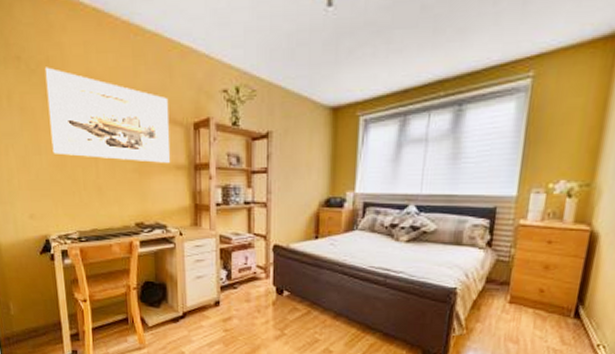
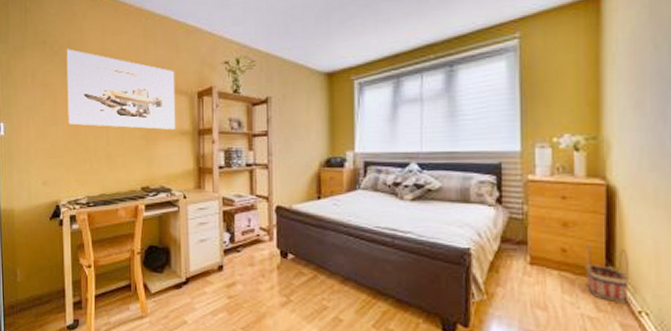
basket: none [556,284,598,338] -> present [584,243,629,304]

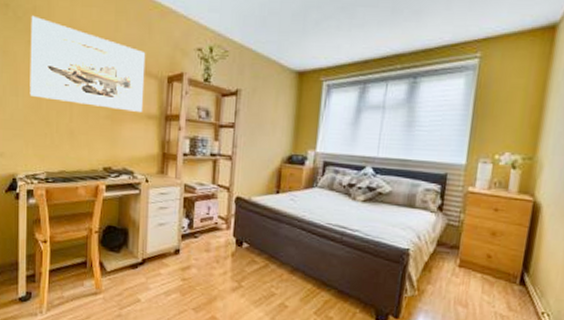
basket: present [584,243,629,304] -> none [503,251,542,305]

